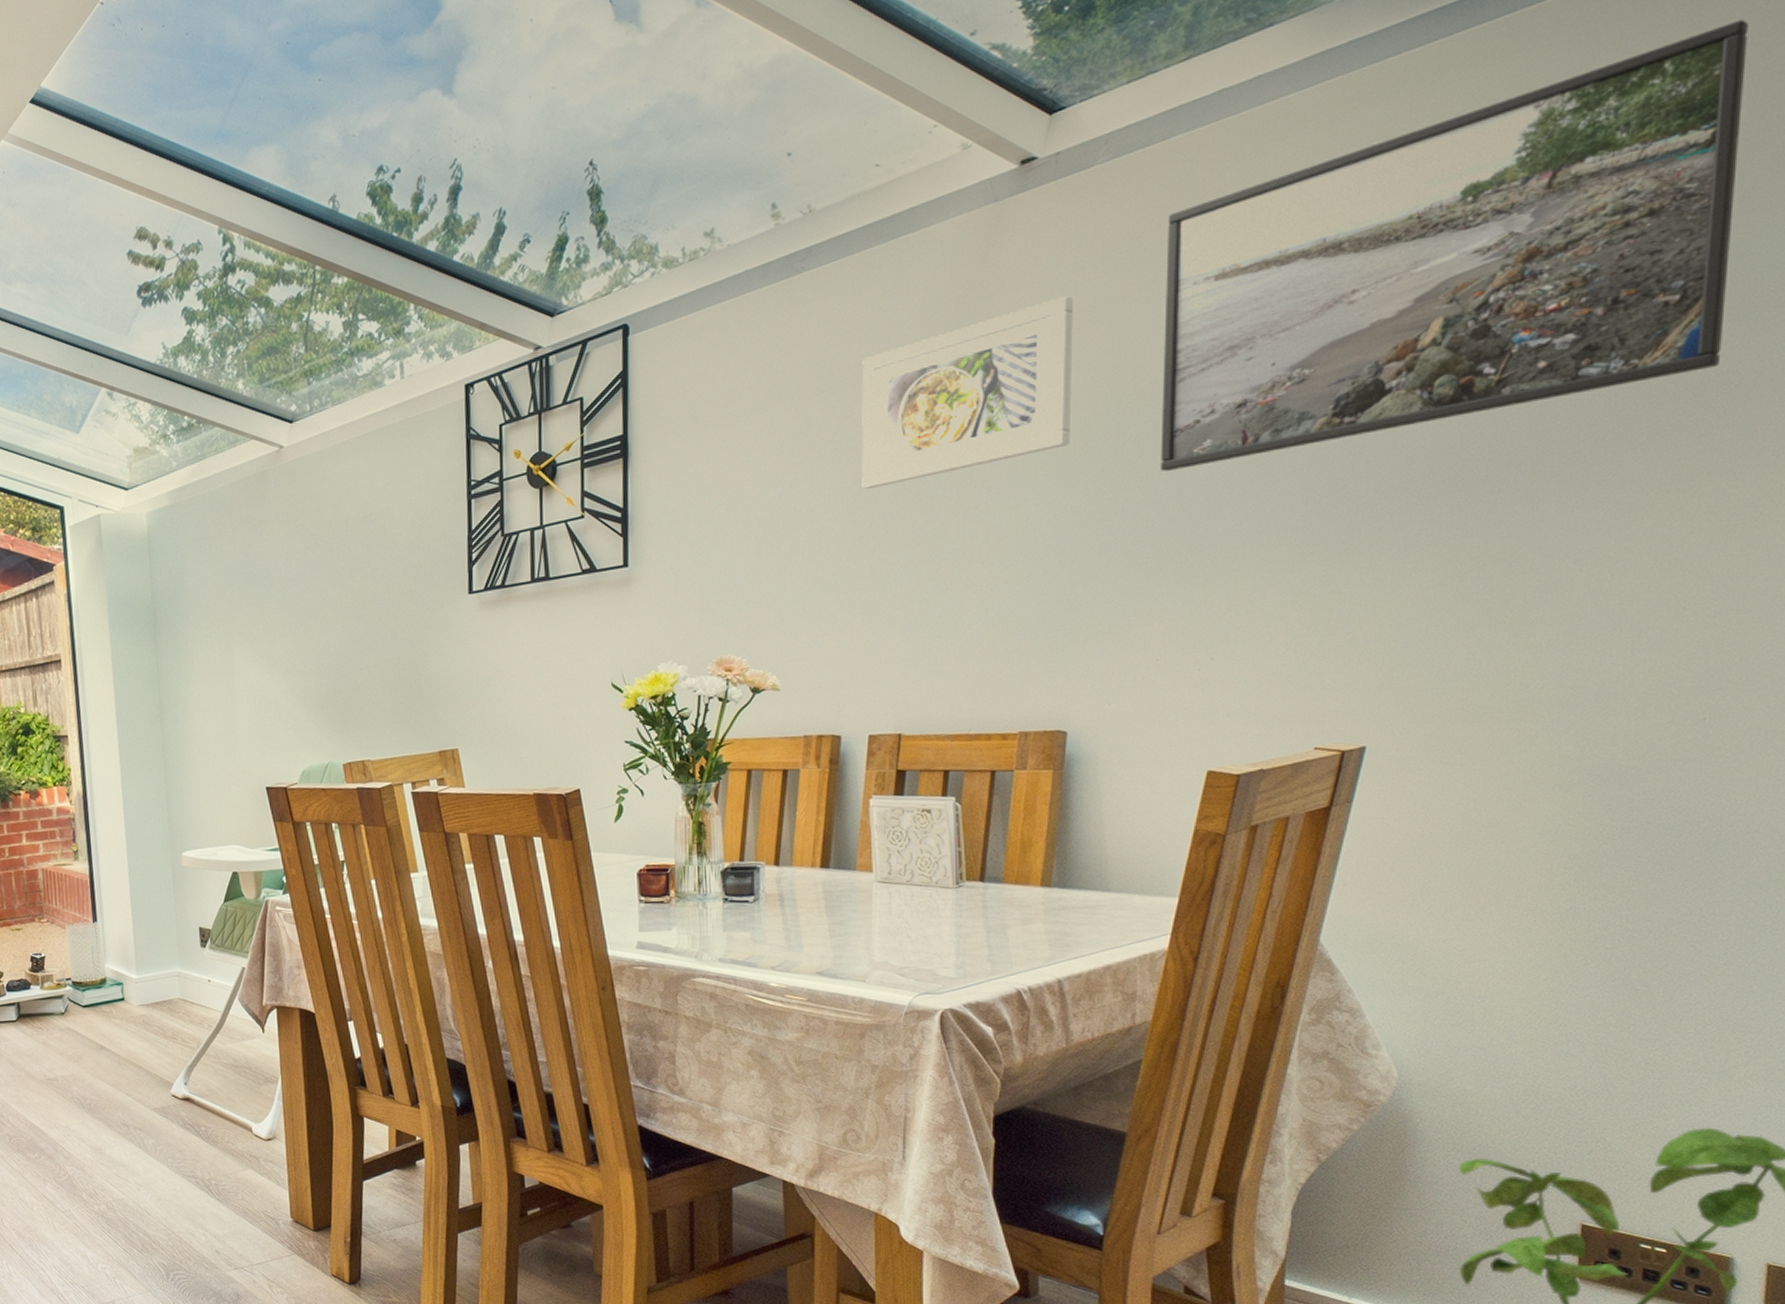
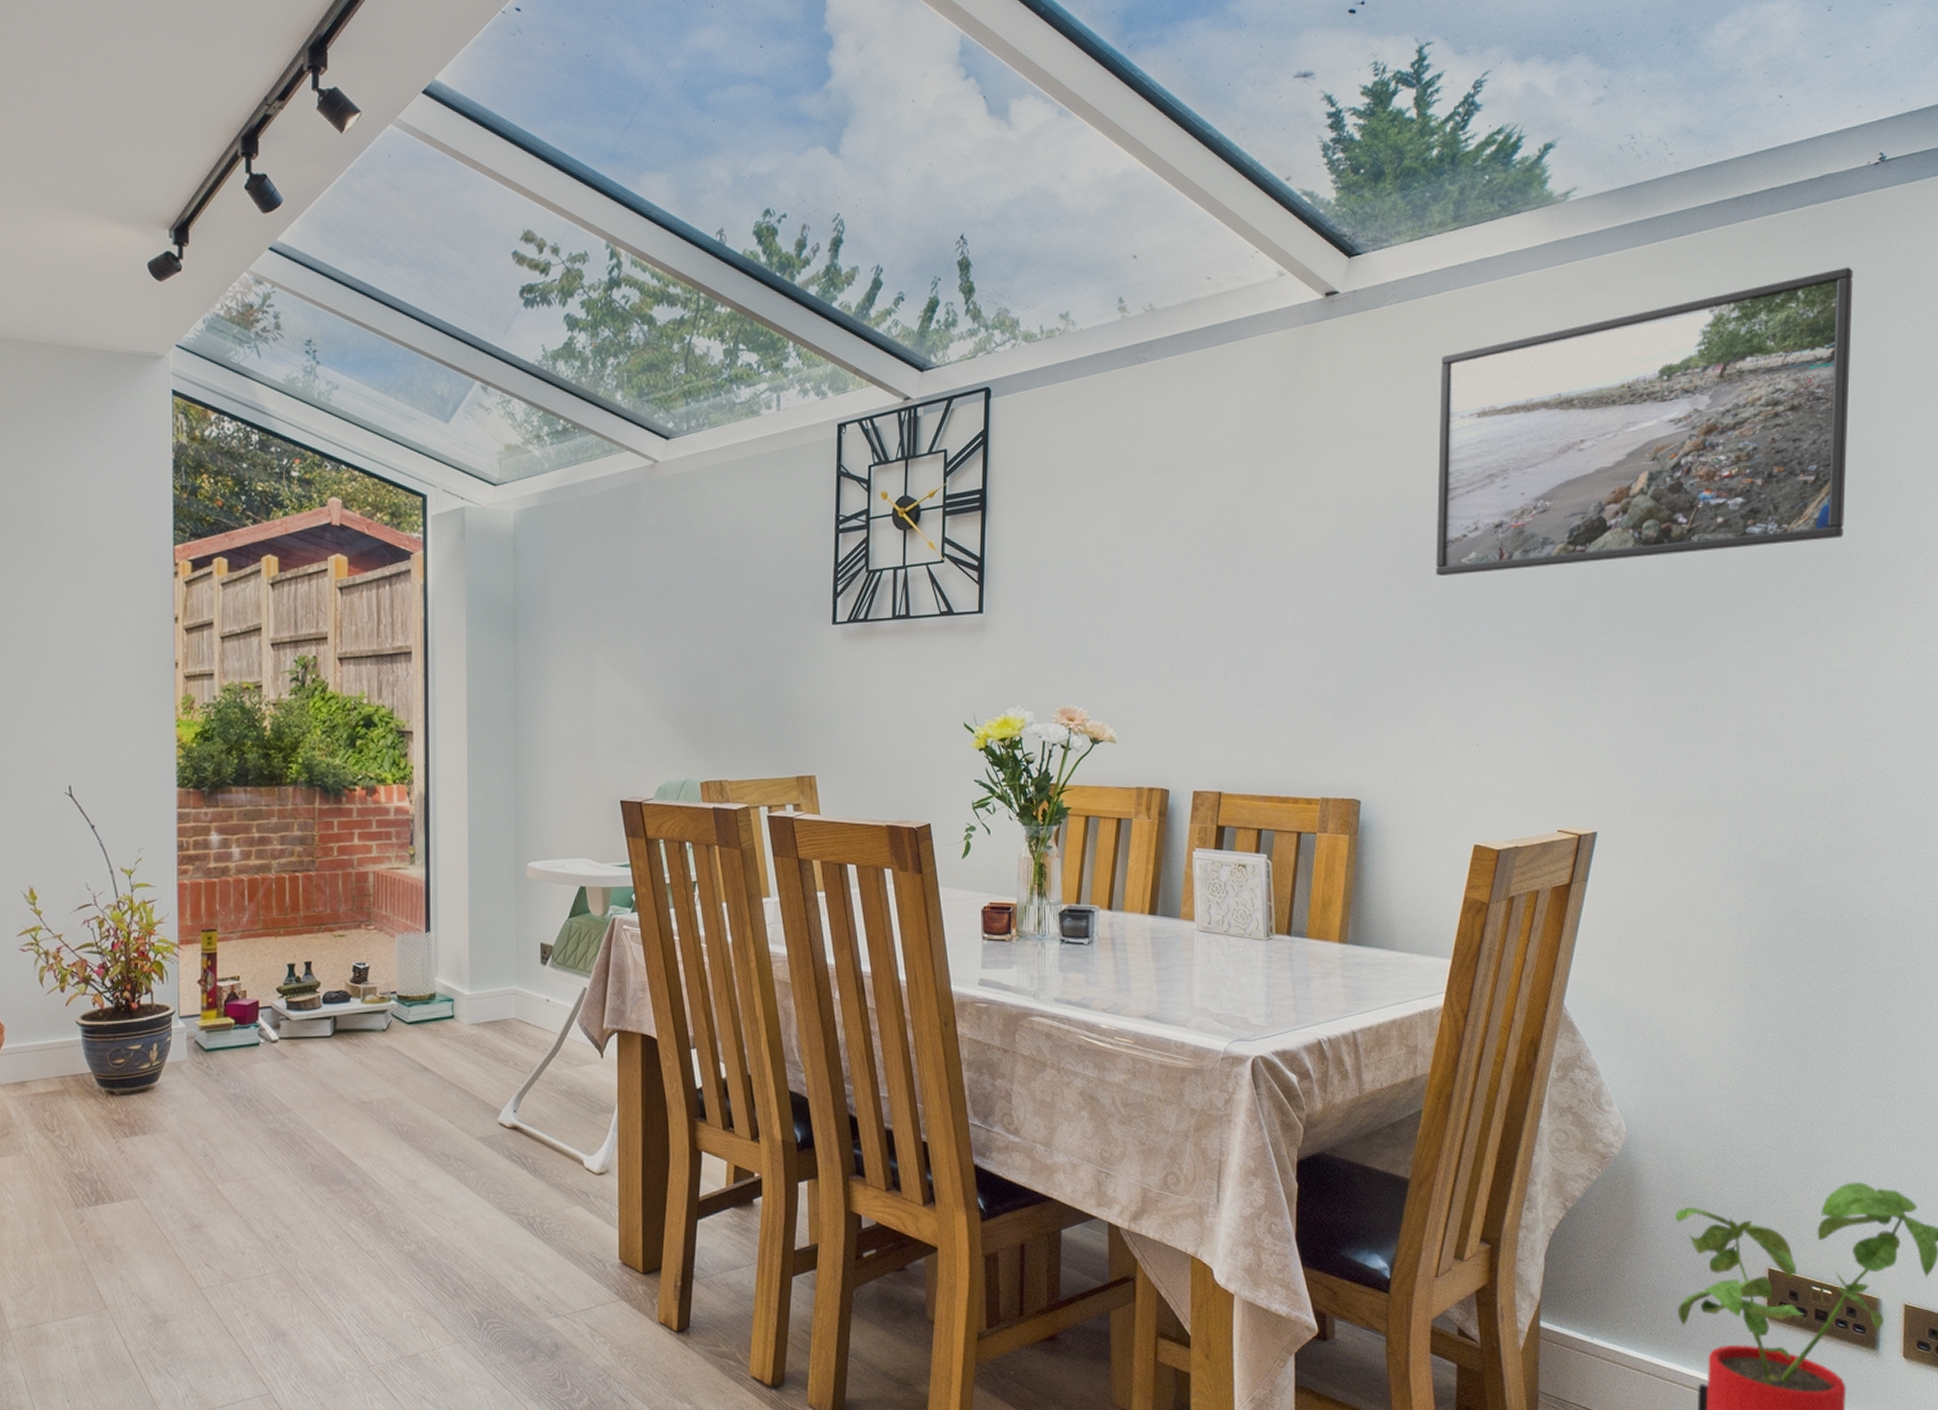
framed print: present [861,296,1073,490] -> none [1191,414,1366,564]

